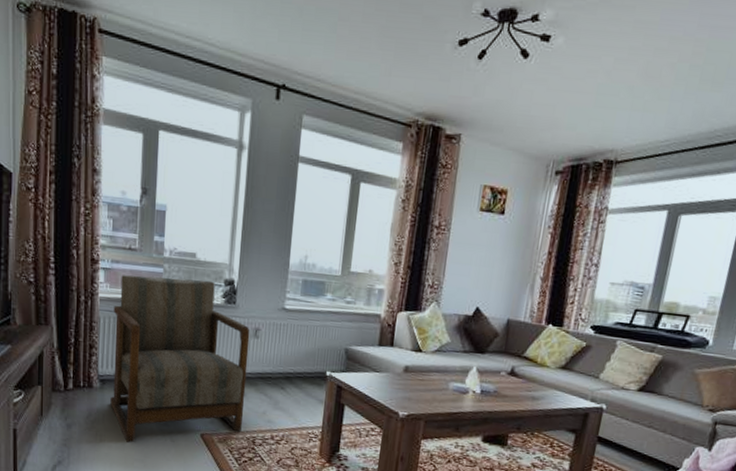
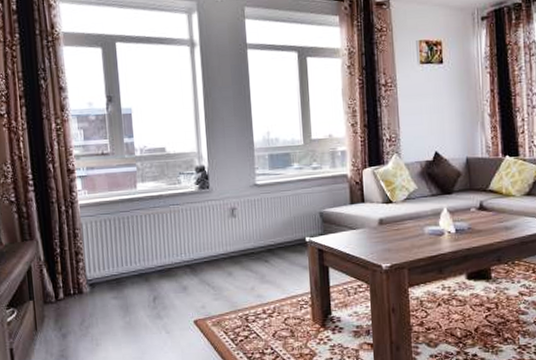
armchair: present [110,275,250,443] -> none [94,170,233,342]

